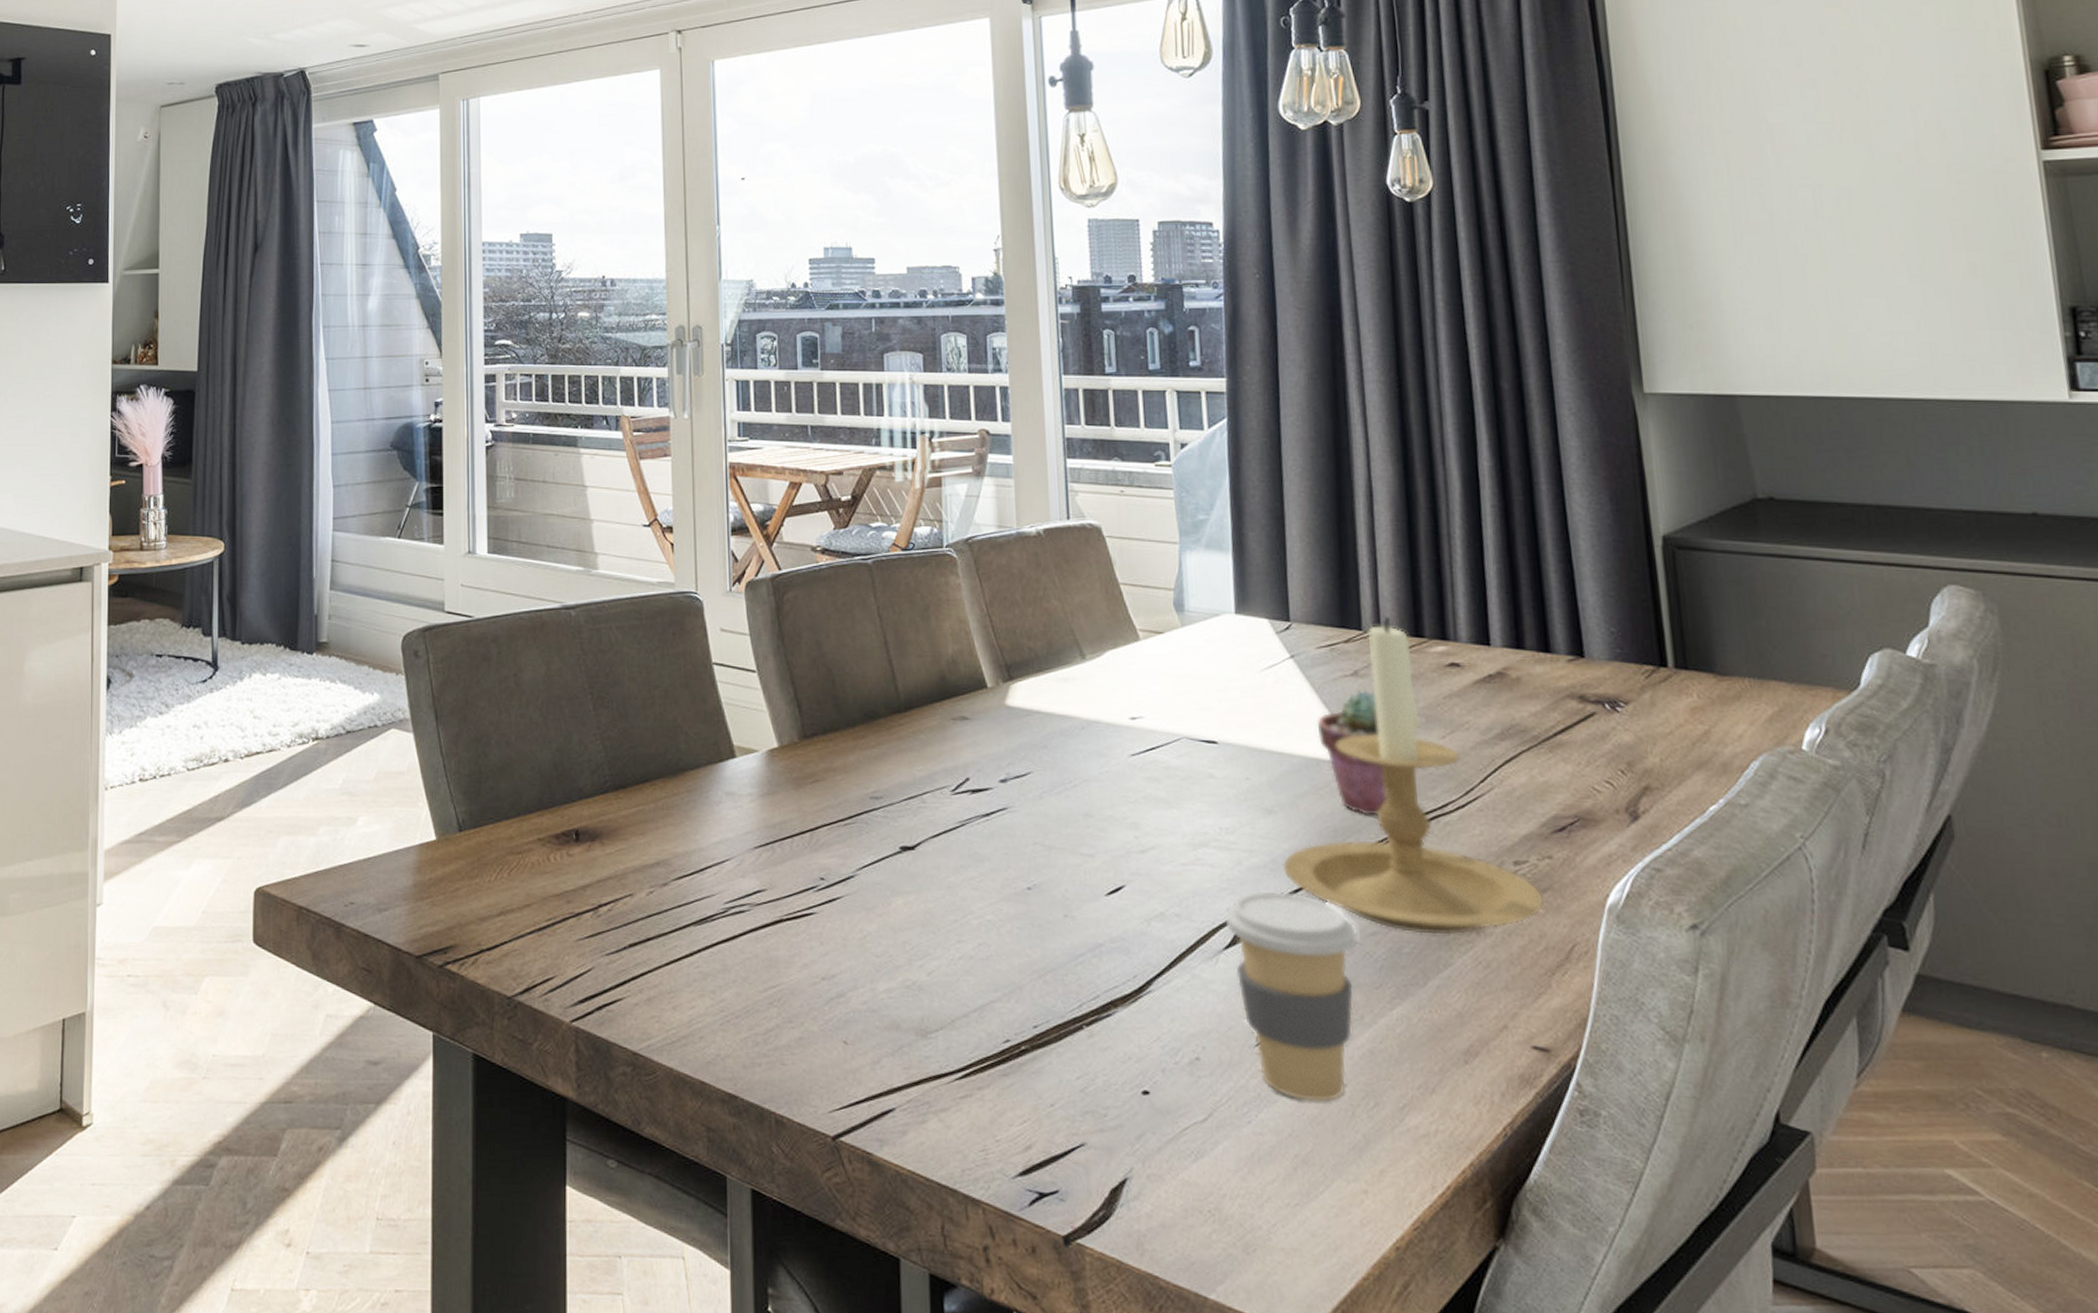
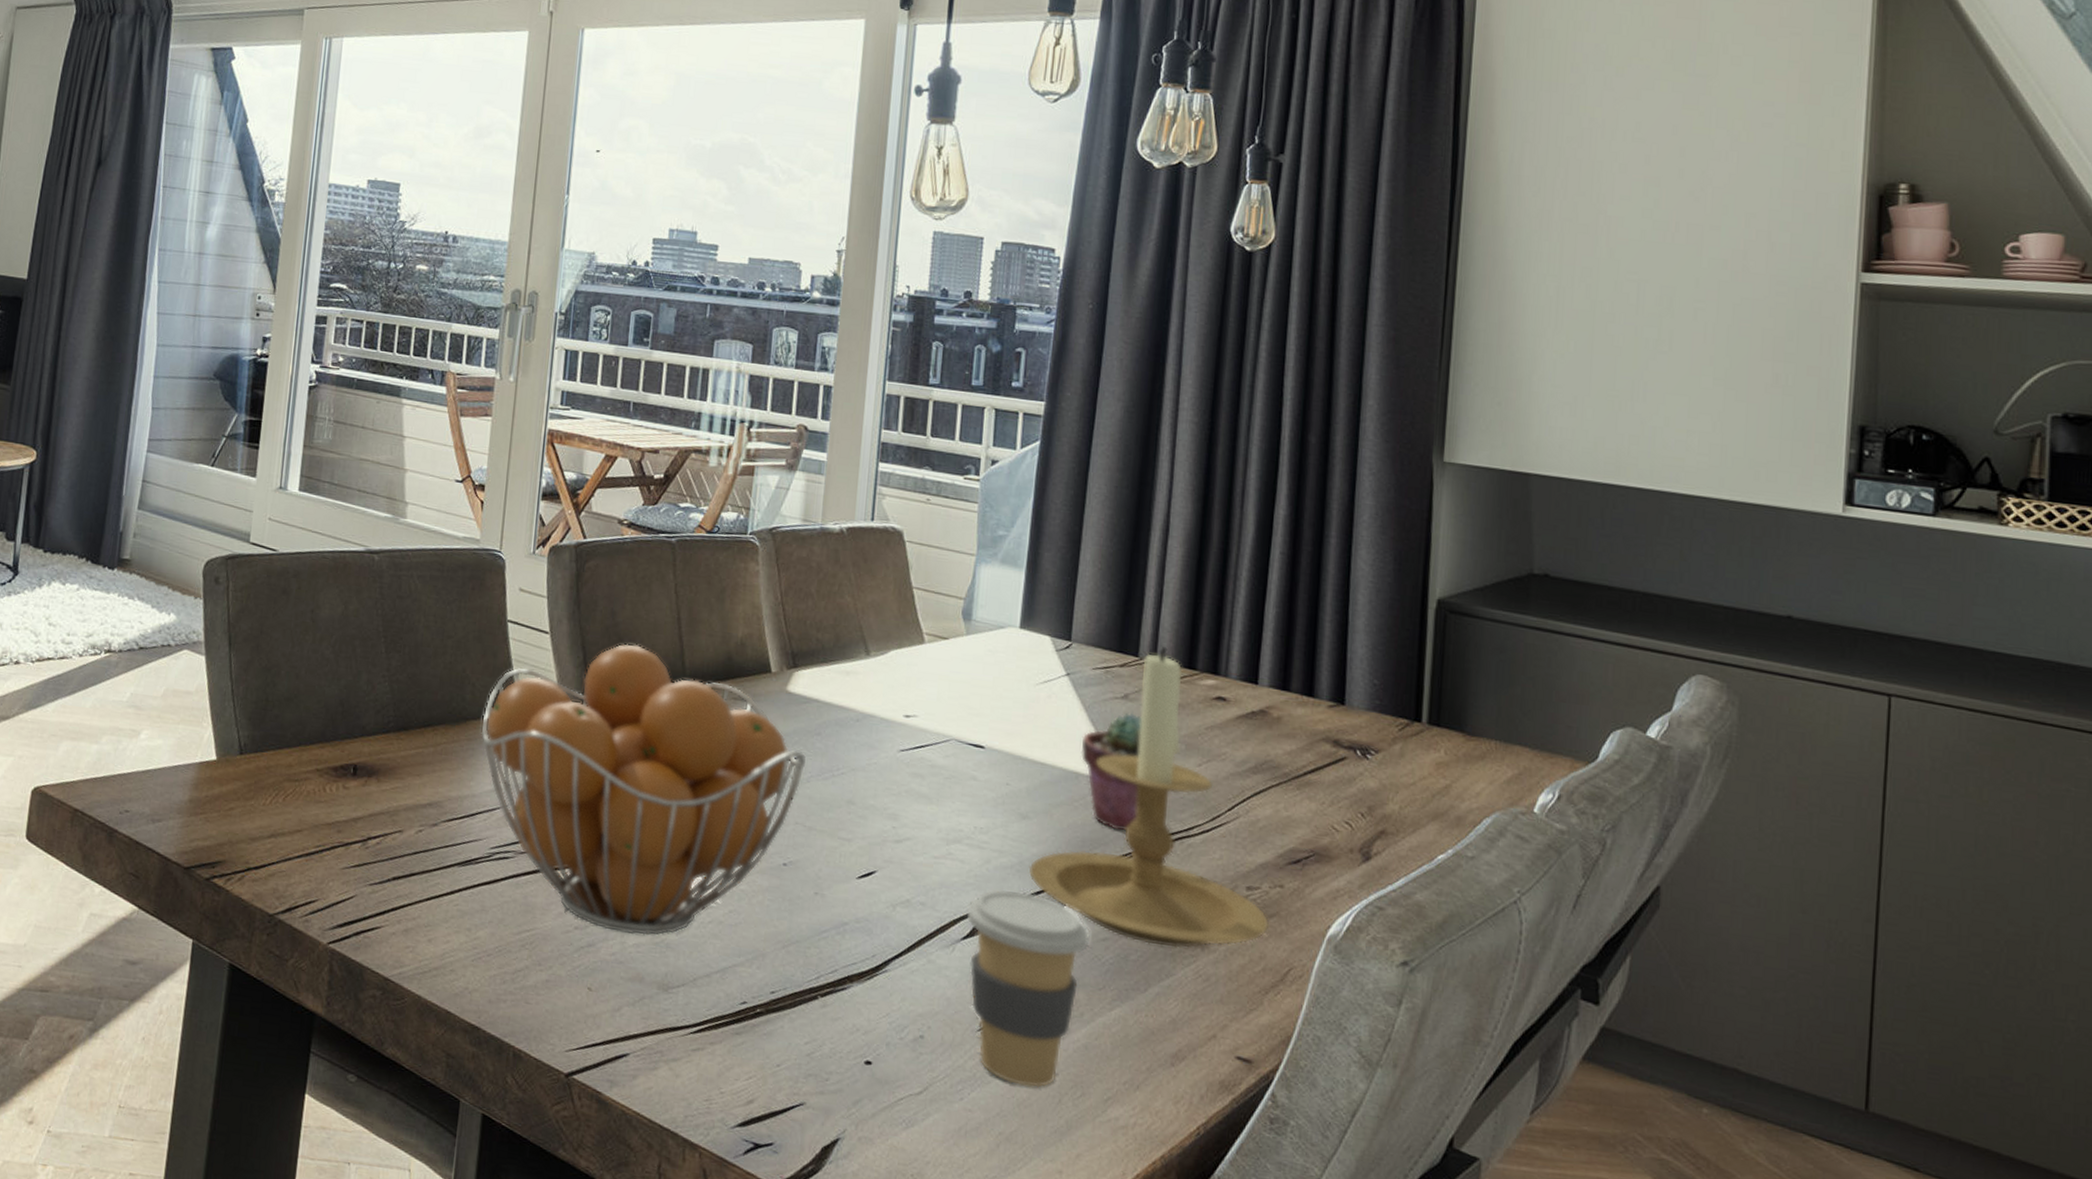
fruit basket: none [699,674,1035,979] -> present [481,644,806,935]

